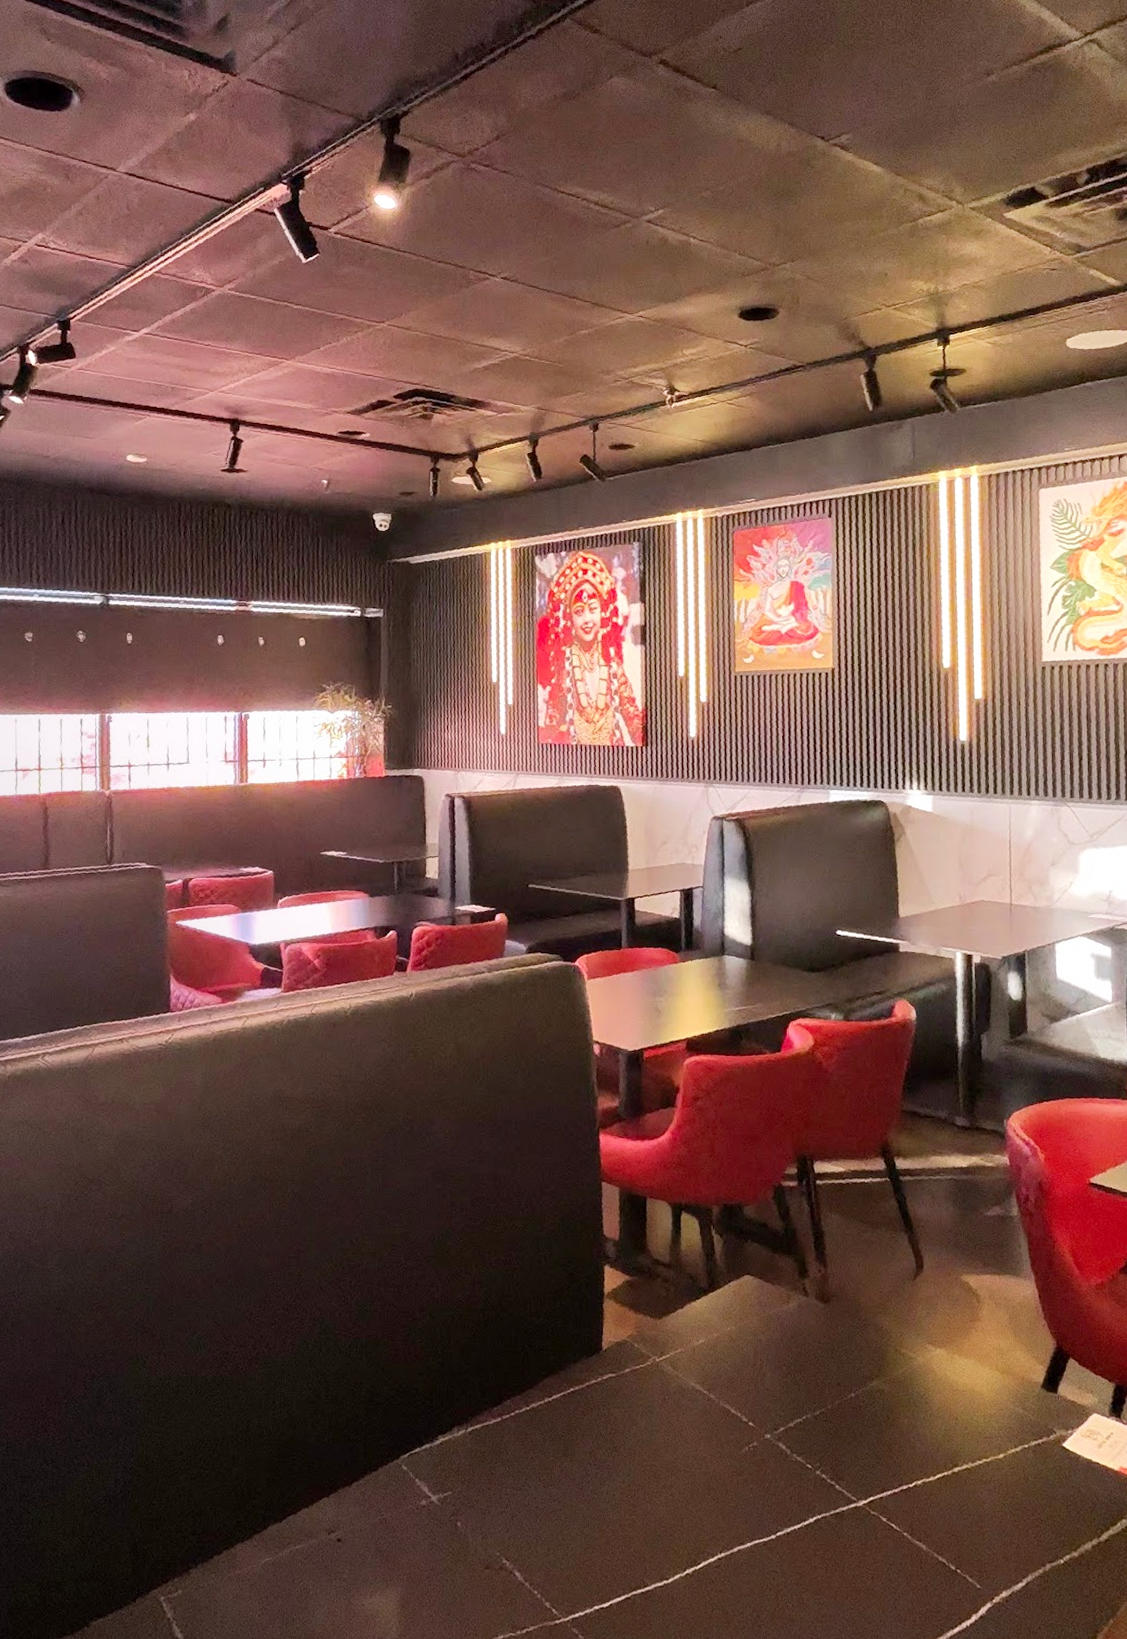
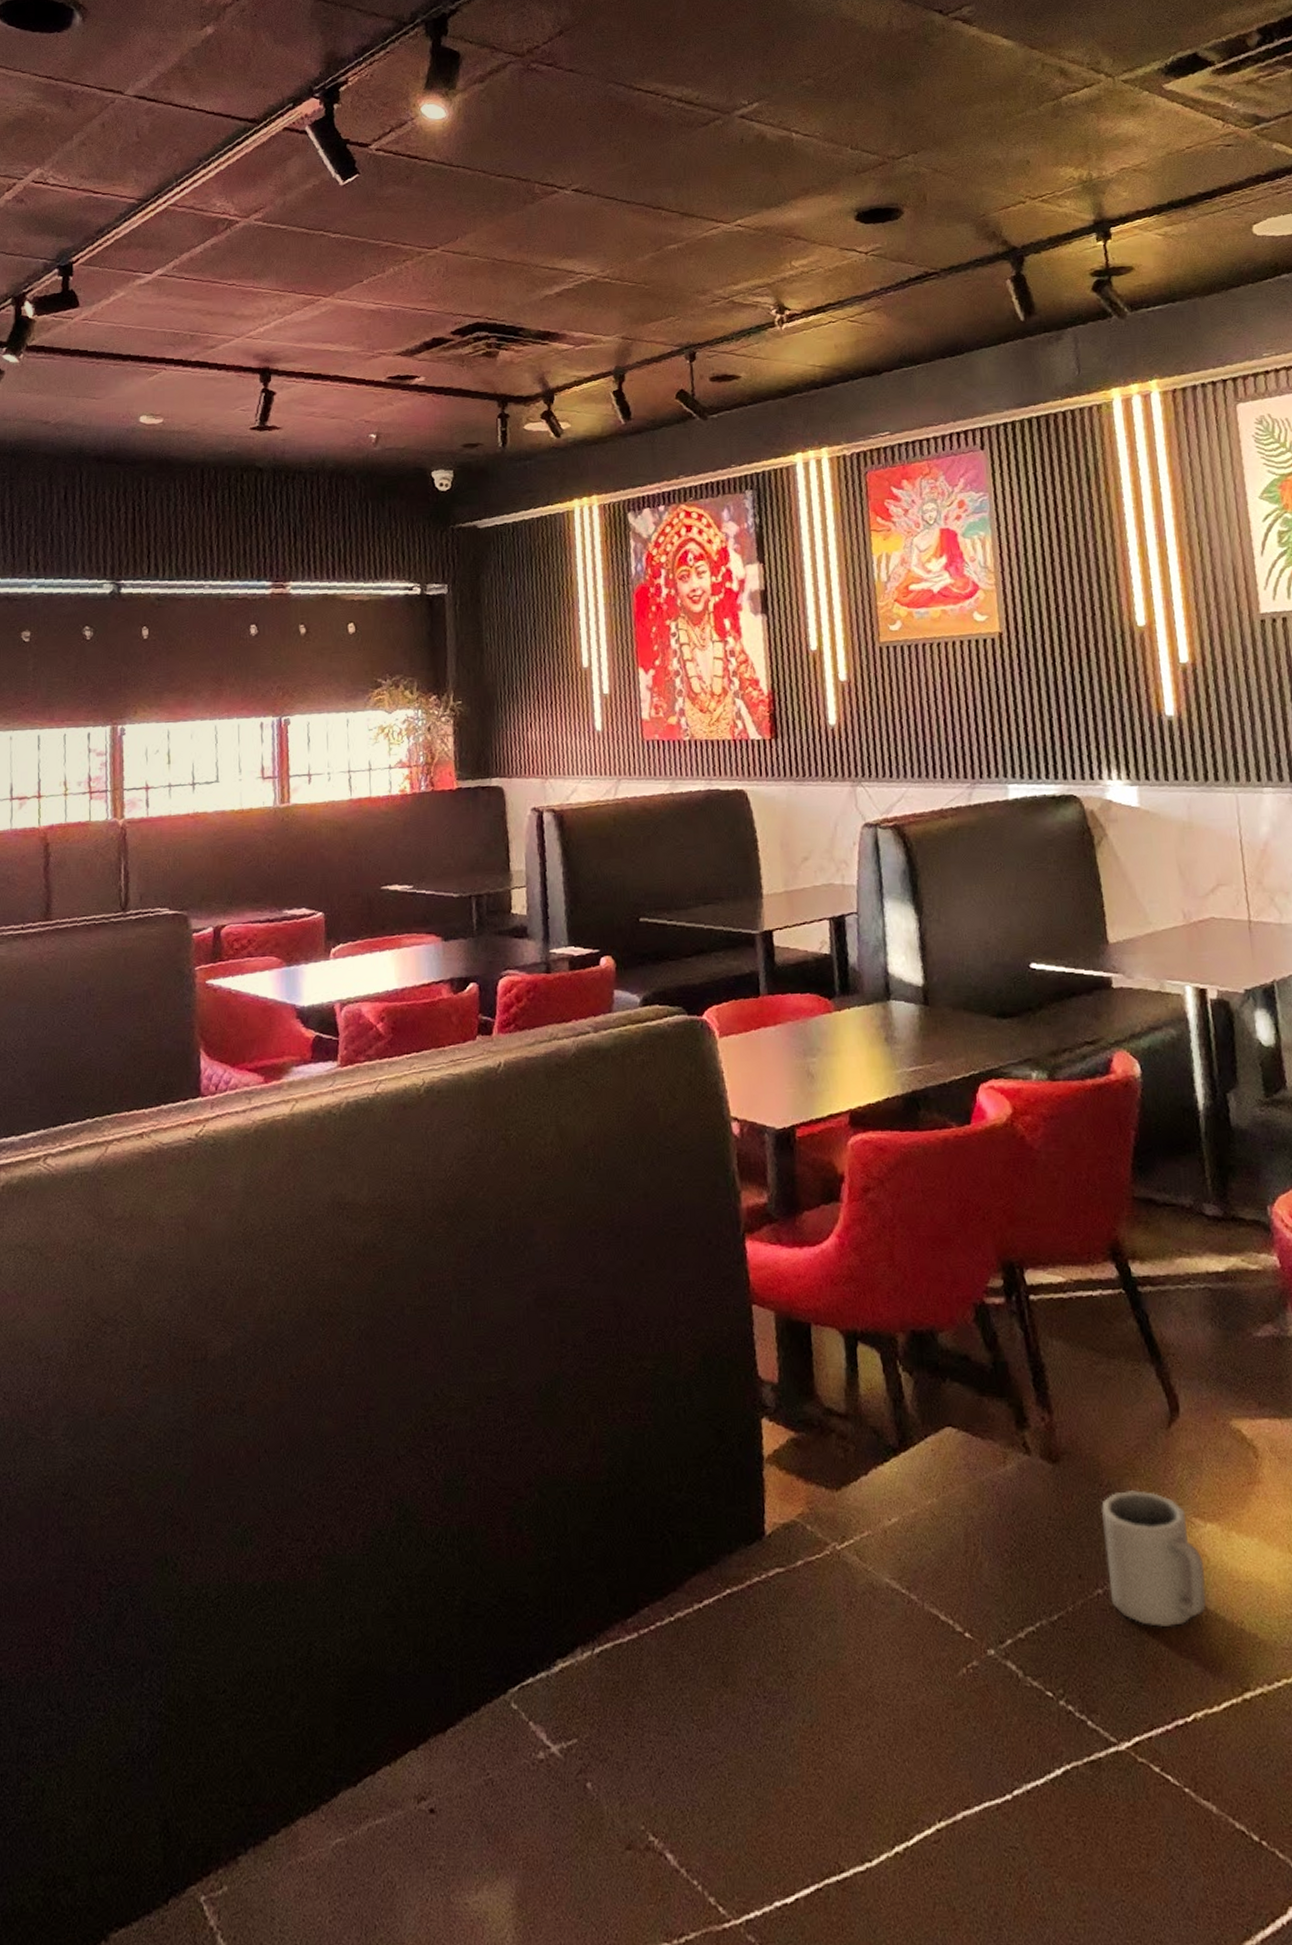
cup: none [859,1324,933,1421] -> present [1101,1490,1206,1627]

